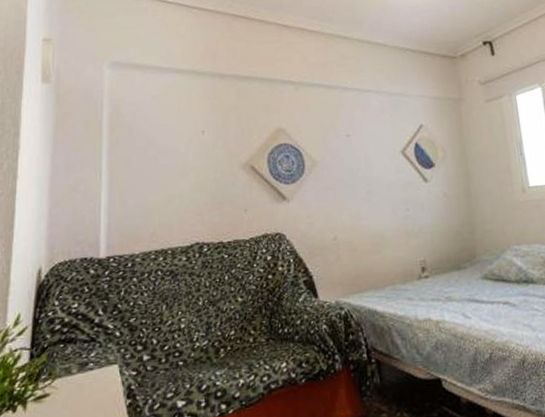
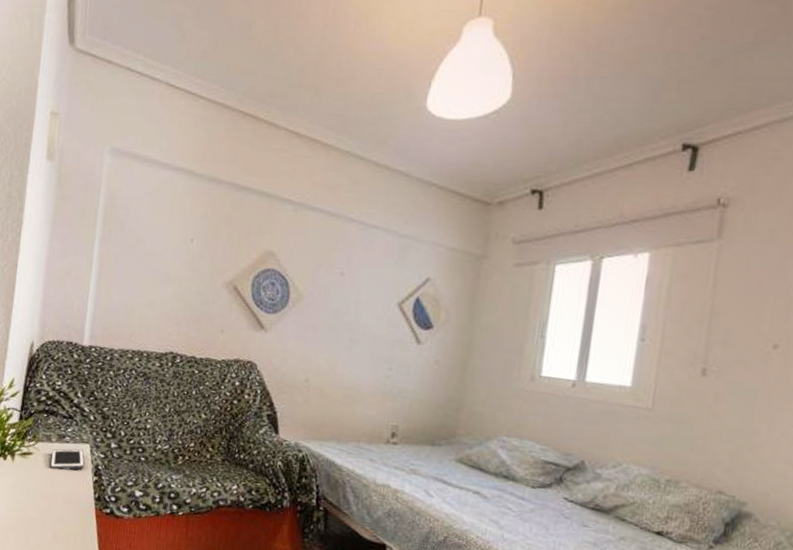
cell phone: none [72,372,114,406] -> present [50,448,85,470]

